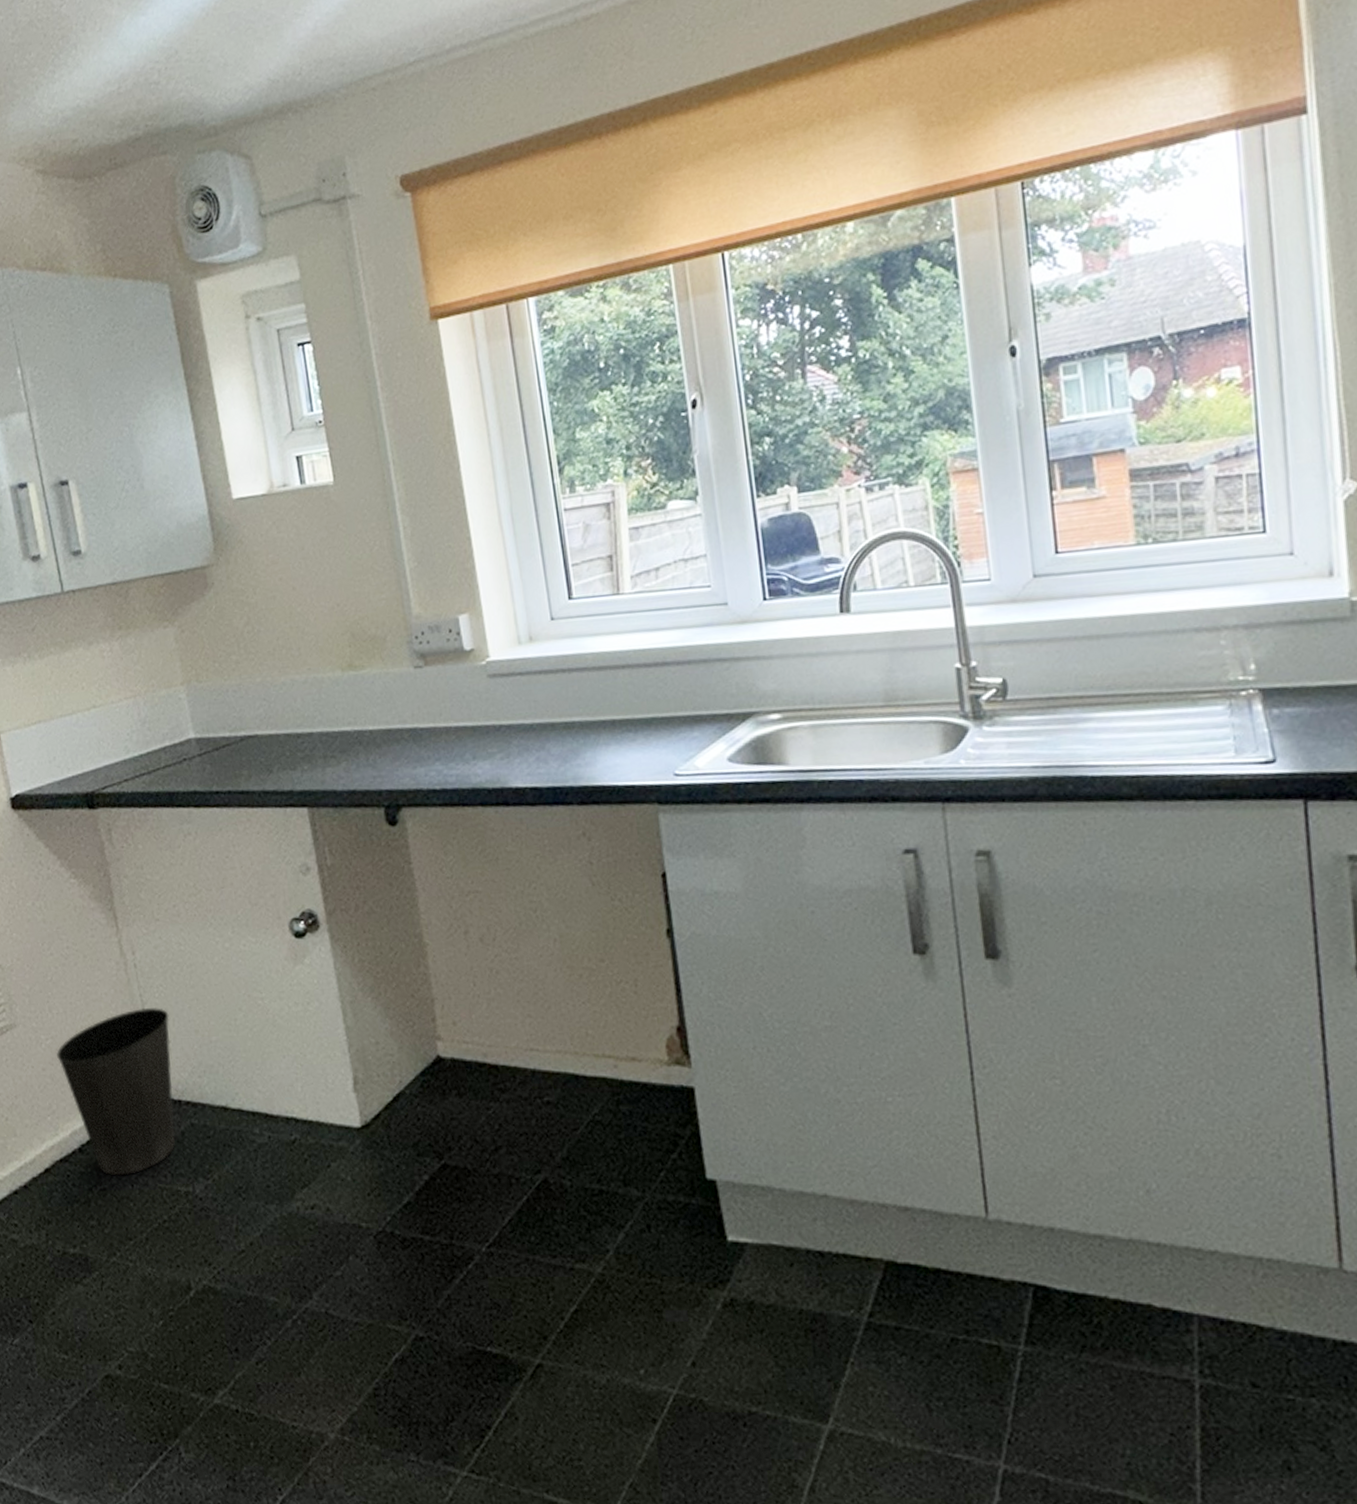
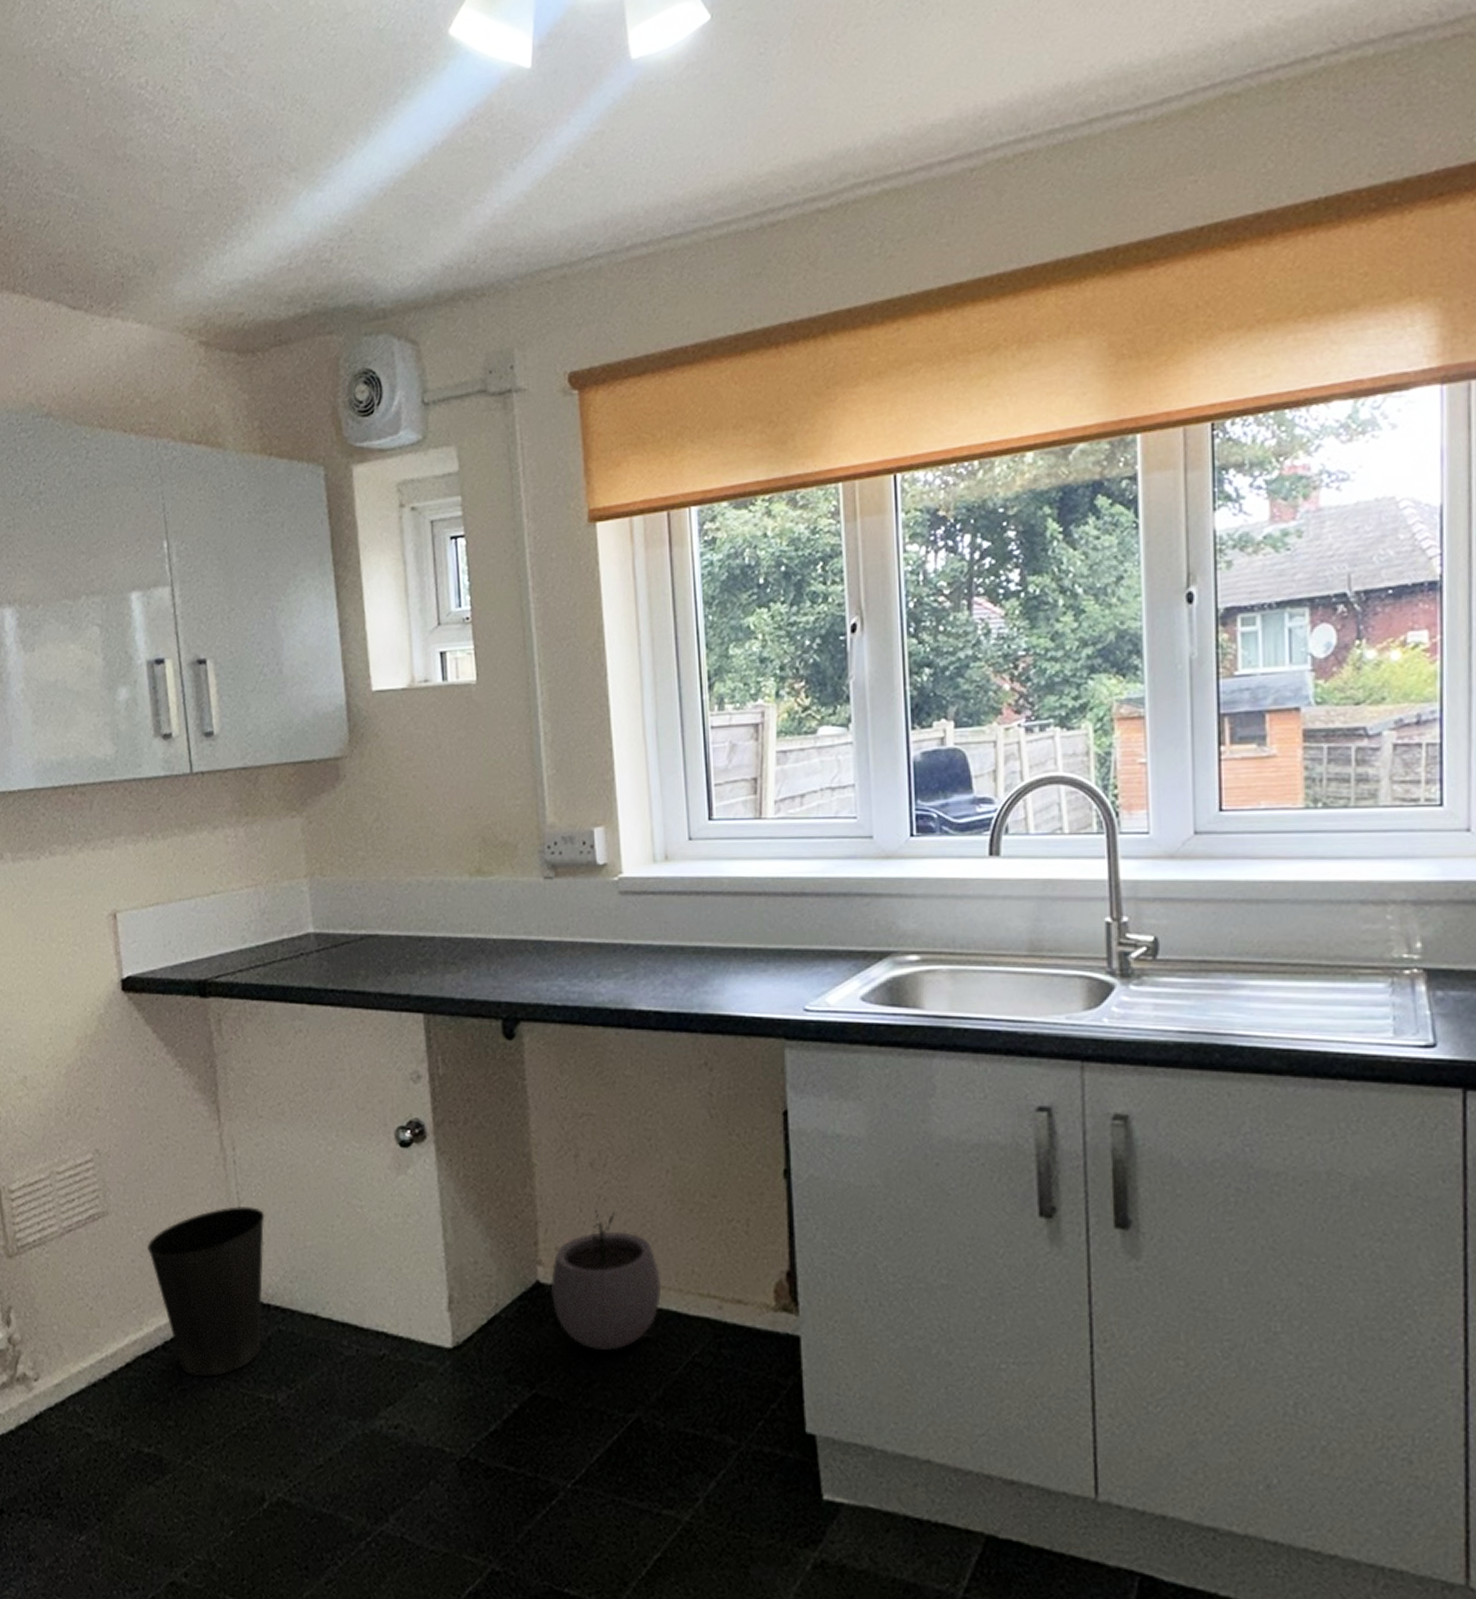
plant pot: none [451,982,558,1117] -> present [550,1209,661,1350]

